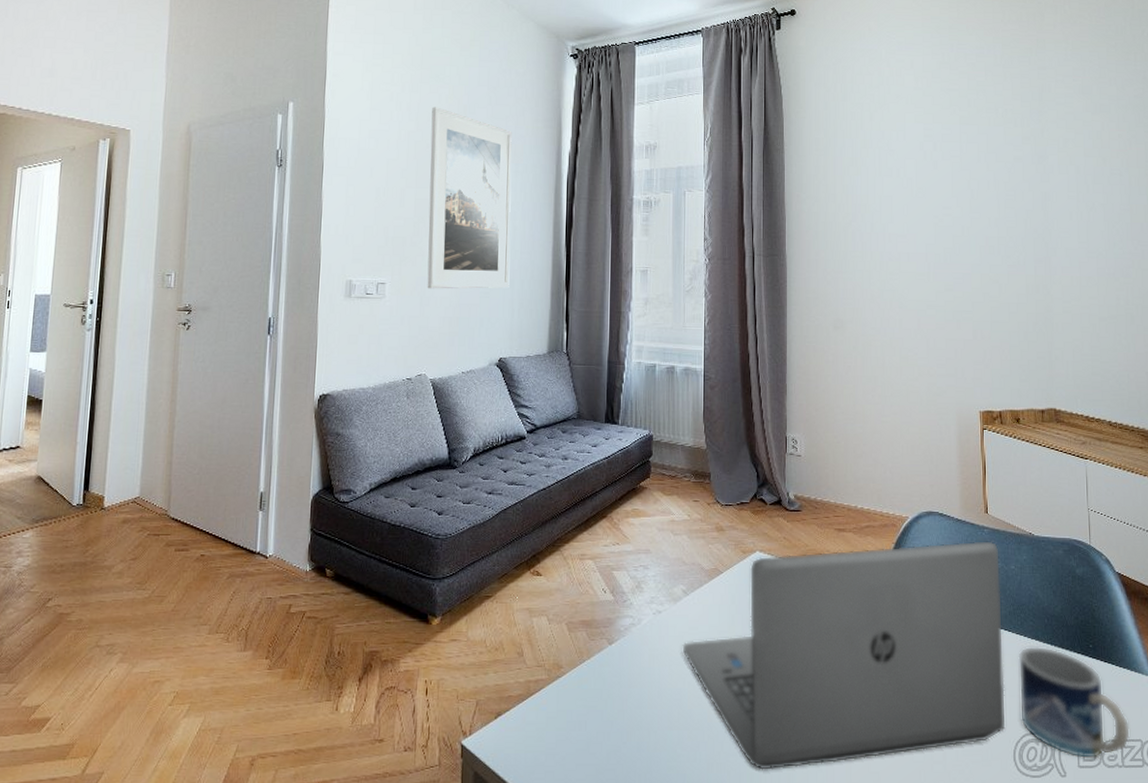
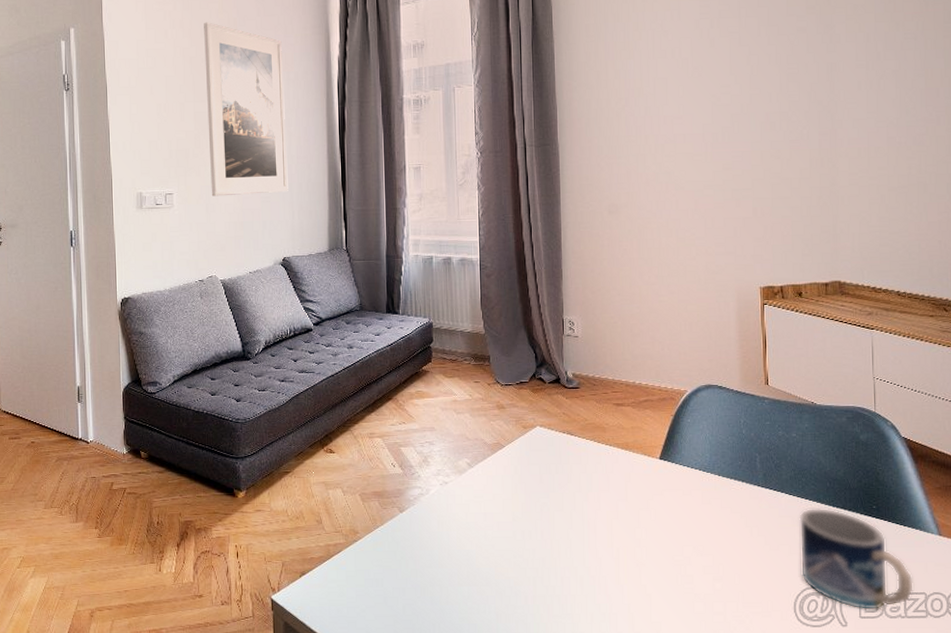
laptop: present [682,541,1006,770] -> none [469,411,786,620]

